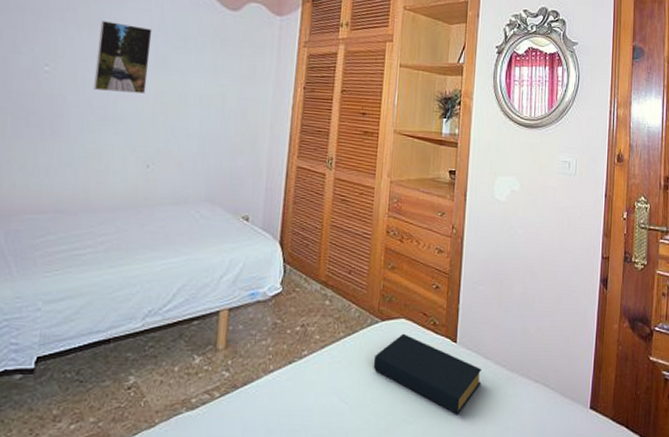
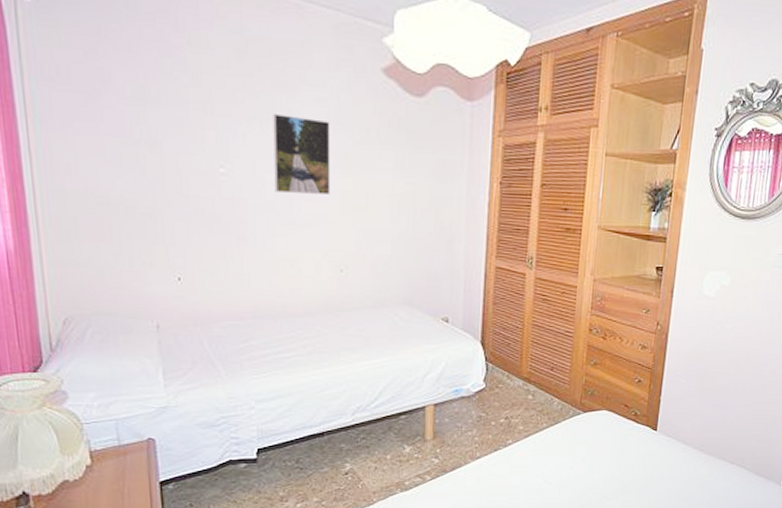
hardback book: present [373,333,482,414] -> none [575,423,681,491]

